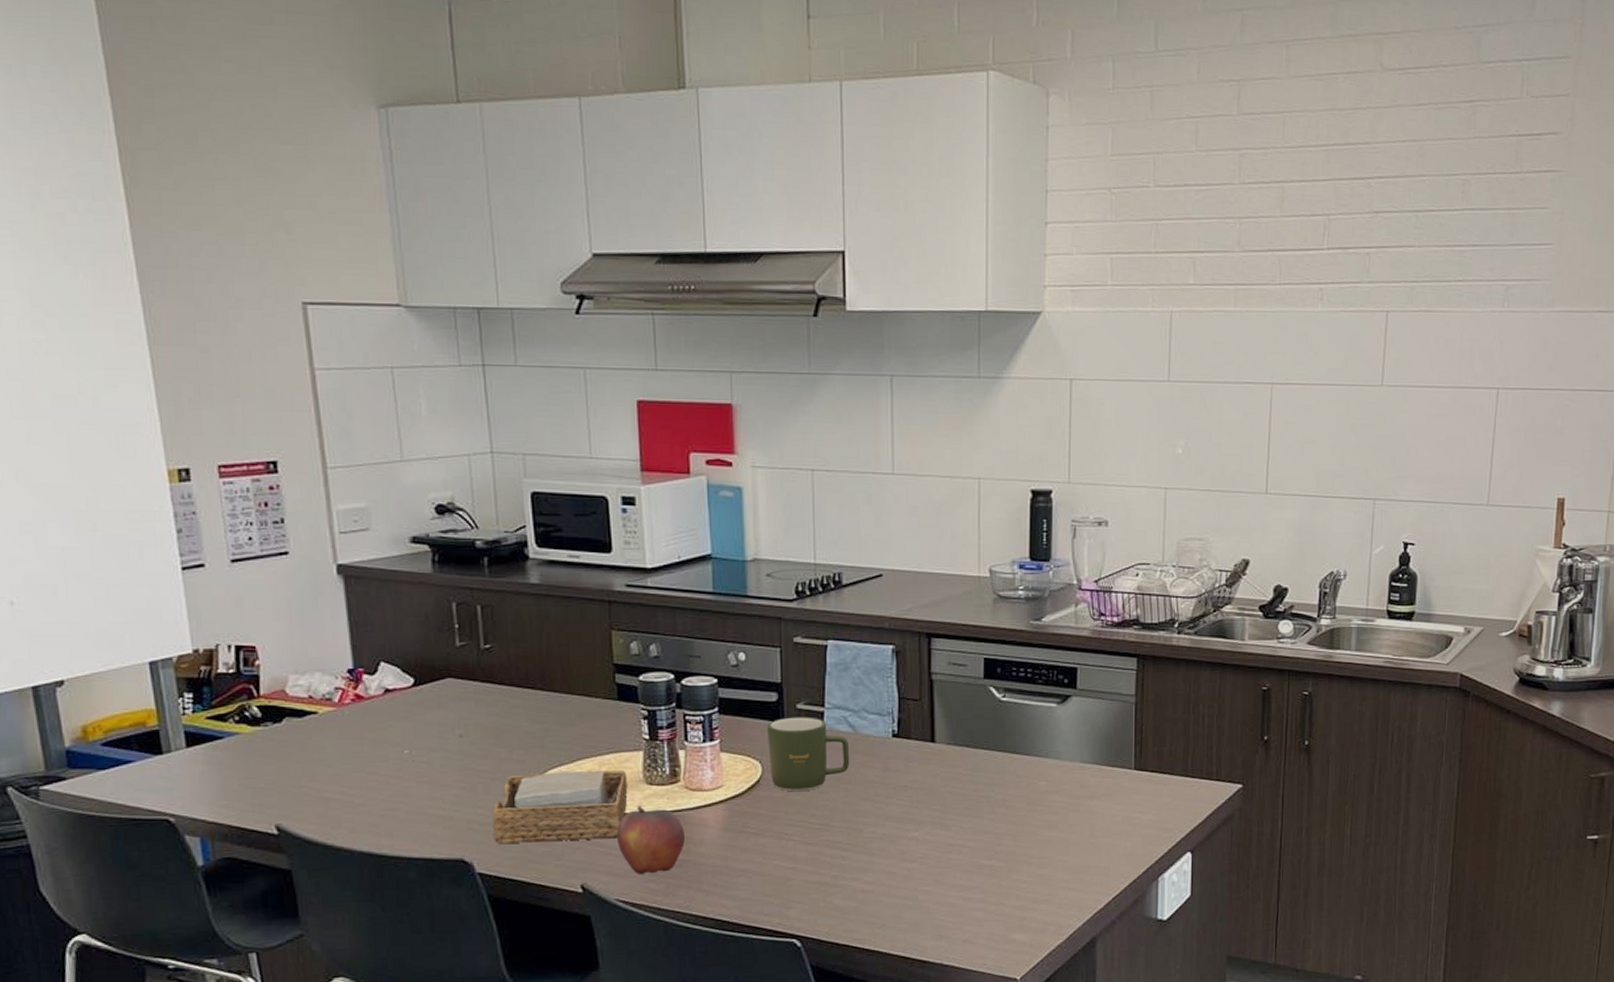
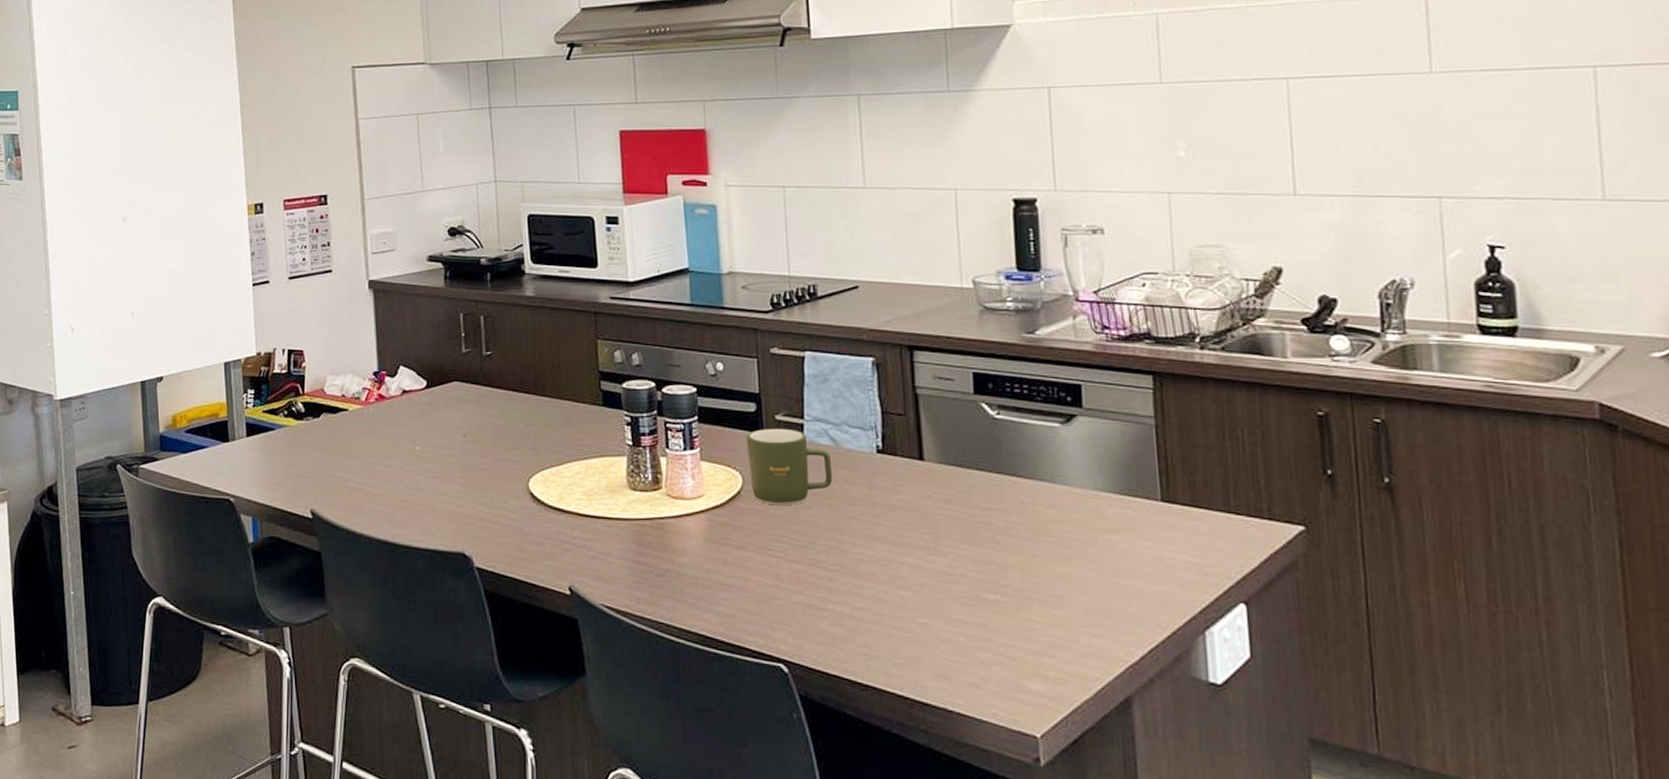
napkin holder: present [492,771,628,844] -> none [490,473,613,542]
fruit: present [616,806,685,874] -> none [601,511,667,581]

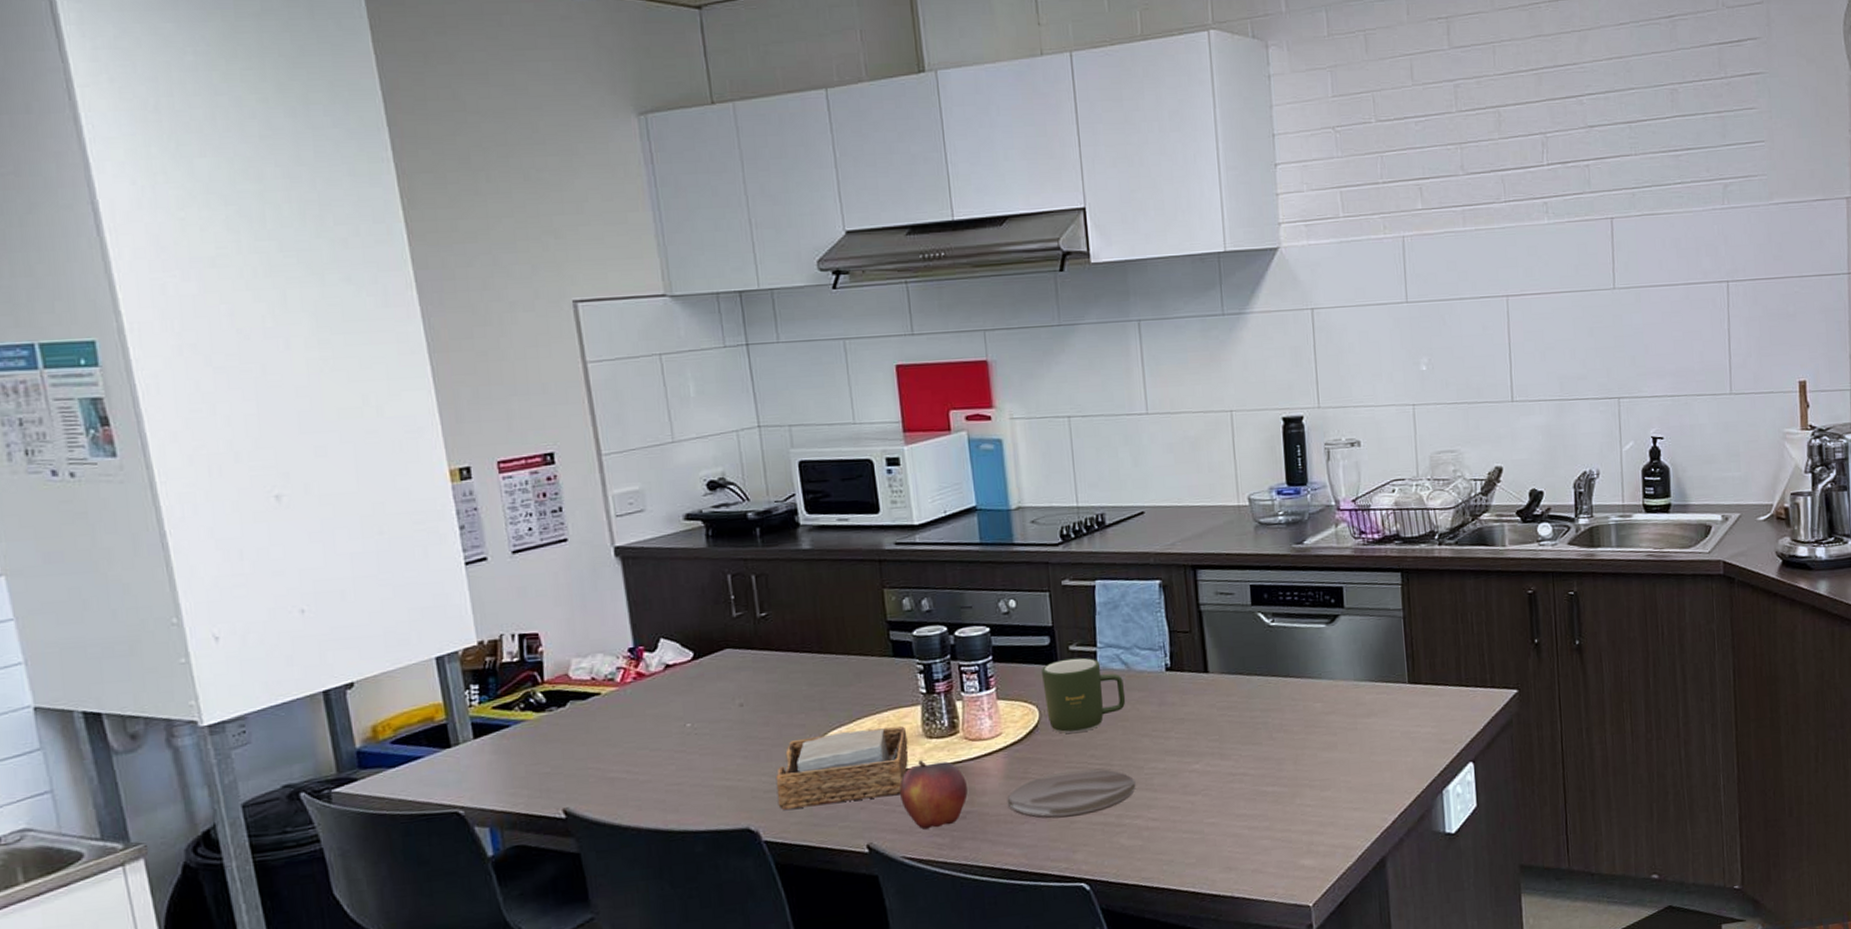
napkin holder: none [490,473,613,542] -> present [775,726,909,810]
fruit: none [601,511,667,581] -> present [899,760,968,830]
plate: none [706,543,841,592] -> present [1007,769,1136,819]

